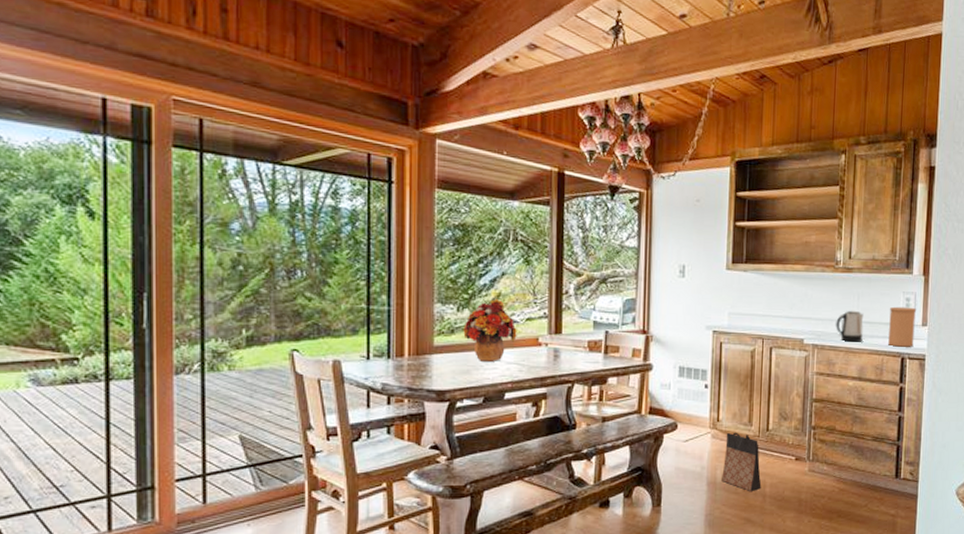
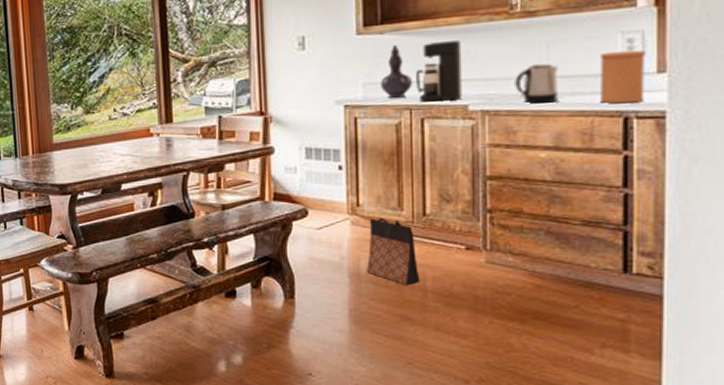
flower arrangement: present [463,298,517,361] -> none [78,93,129,155]
decorative vase: none [742,283,766,328] -> present [380,45,413,98]
coffee maker: none [768,284,802,334] -> present [416,40,462,102]

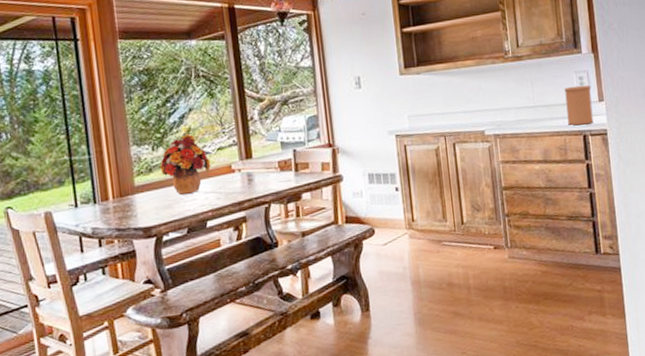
flower arrangement: none [78,93,129,155] -> present [160,133,211,195]
bag: present [367,218,420,285] -> none [422,229,465,286]
decorative vase: present [380,45,413,98] -> none [421,84,445,127]
coffee maker: present [416,40,462,102] -> none [446,79,480,130]
kettle: present [515,63,558,104] -> none [513,96,542,128]

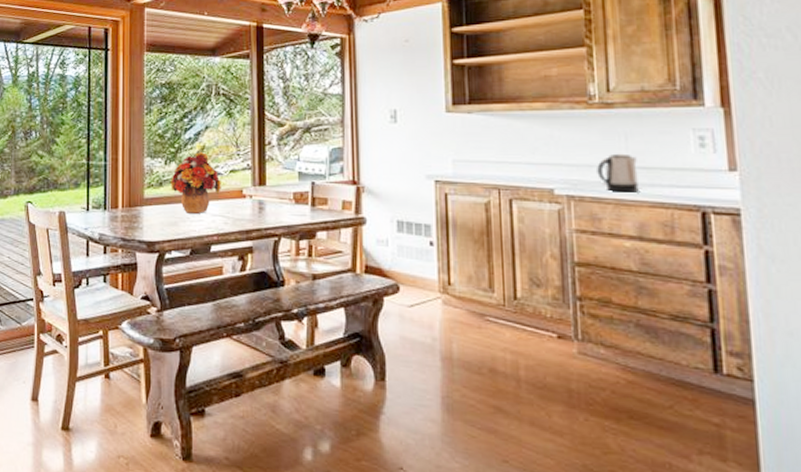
kettle: none [513,96,542,128] -> present [597,153,639,192]
canister: present [565,85,594,126] -> none [675,147,719,199]

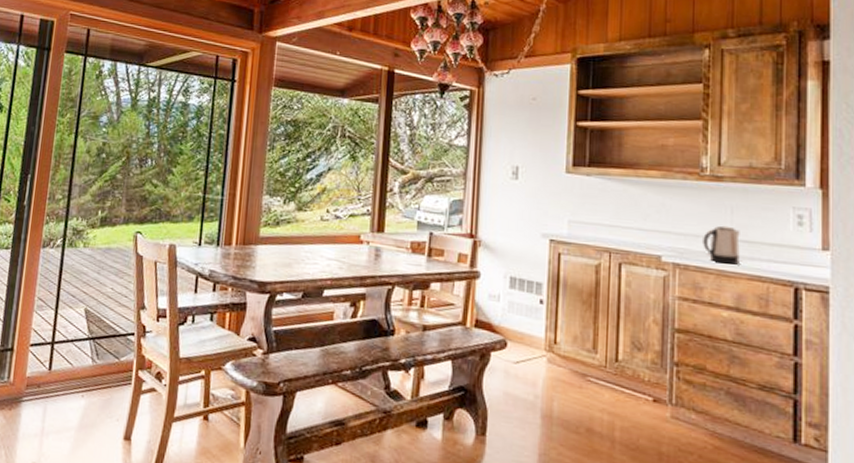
flower arrangement: present [171,151,221,214] -> none [287,193,340,257]

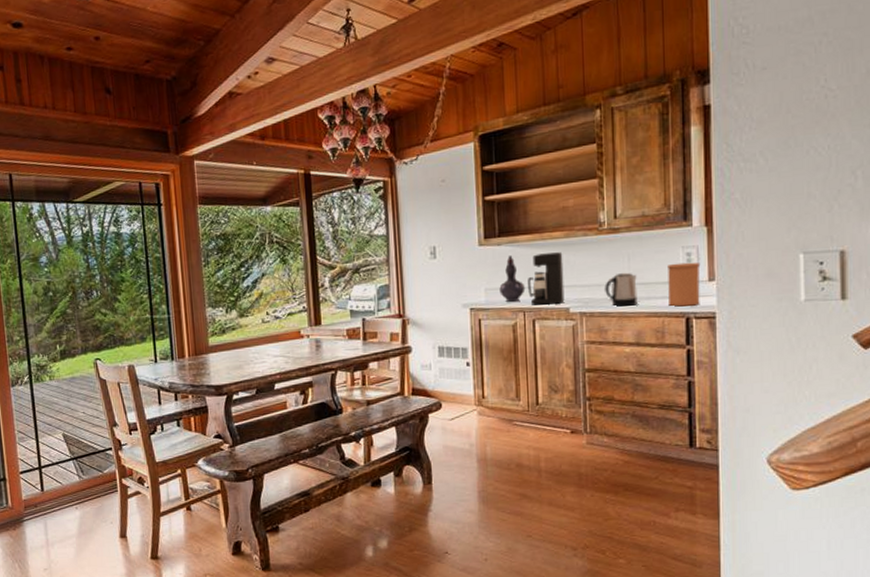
decorative vase: none [584,188,614,240] -> present [499,256,526,302]
coffee maker: none [616,191,658,250] -> present [528,252,565,305]
canister: none [775,224,813,276] -> present [668,262,701,307]

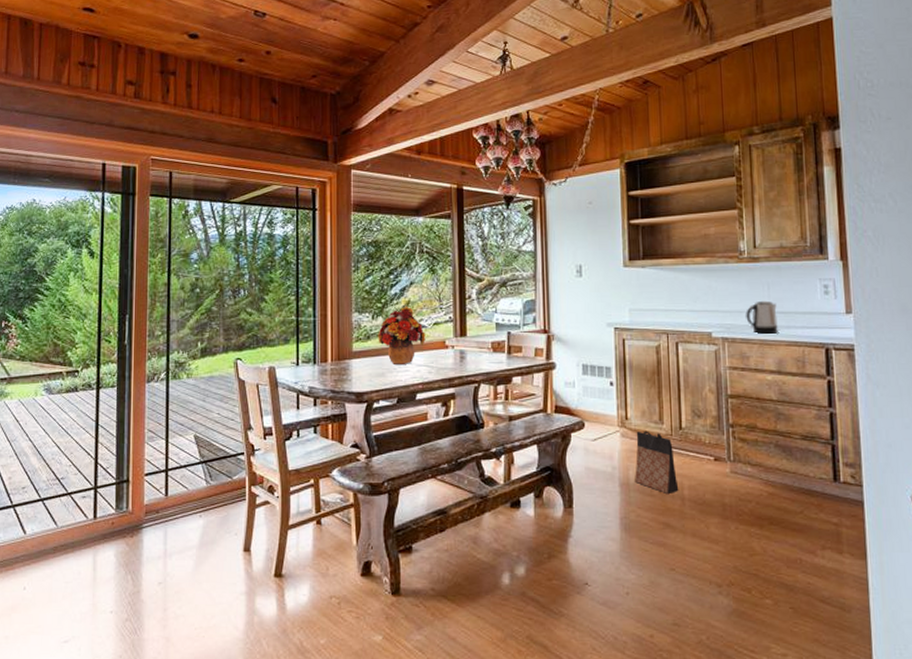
flower arrangement: none [233,298,281,357] -> present [378,306,426,364]
bag: none [492,408,536,467] -> present [635,430,679,493]
decorative vase: present [499,256,526,302] -> none [643,278,669,323]
coffee maker: present [528,252,565,305] -> none [671,277,707,328]
canister: present [668,262,701,307] -> none [806,294,839,337]

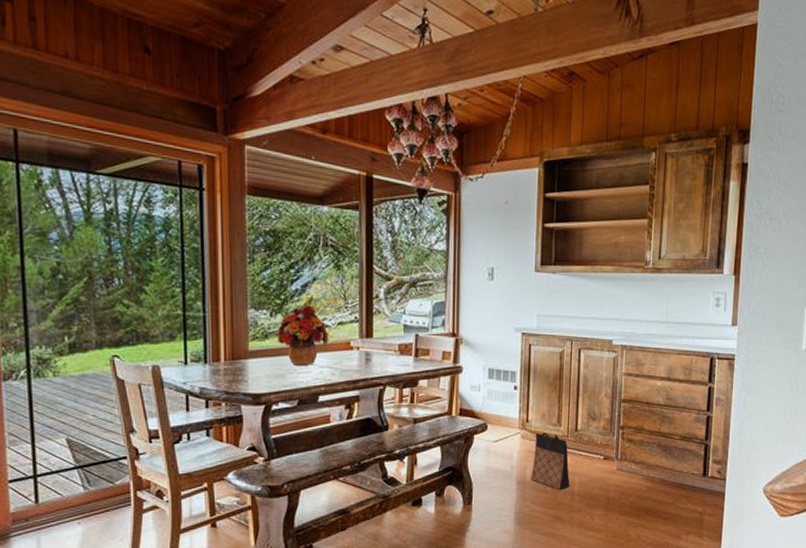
kettle: present [746,300,778,334] -> none [645,311,673,343]

